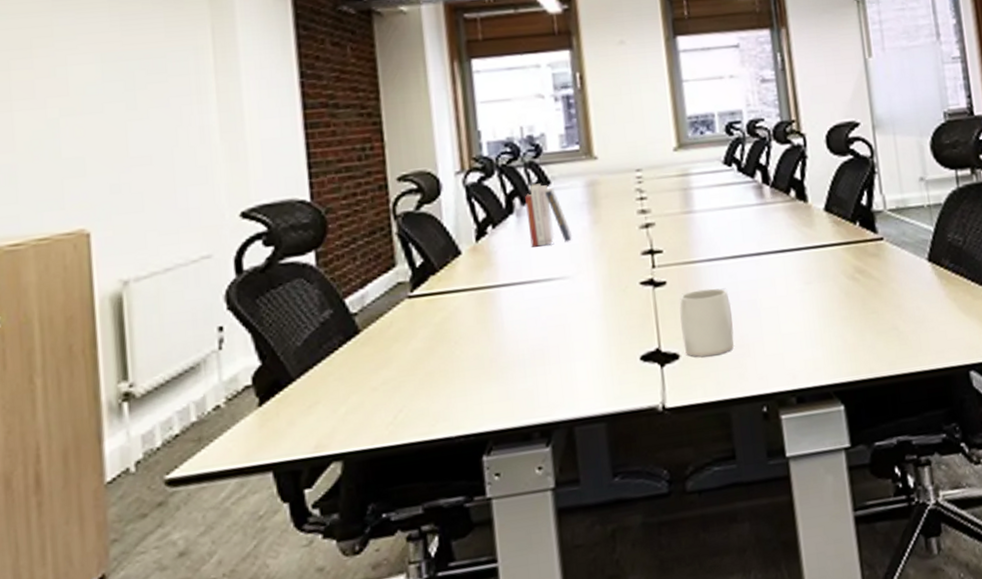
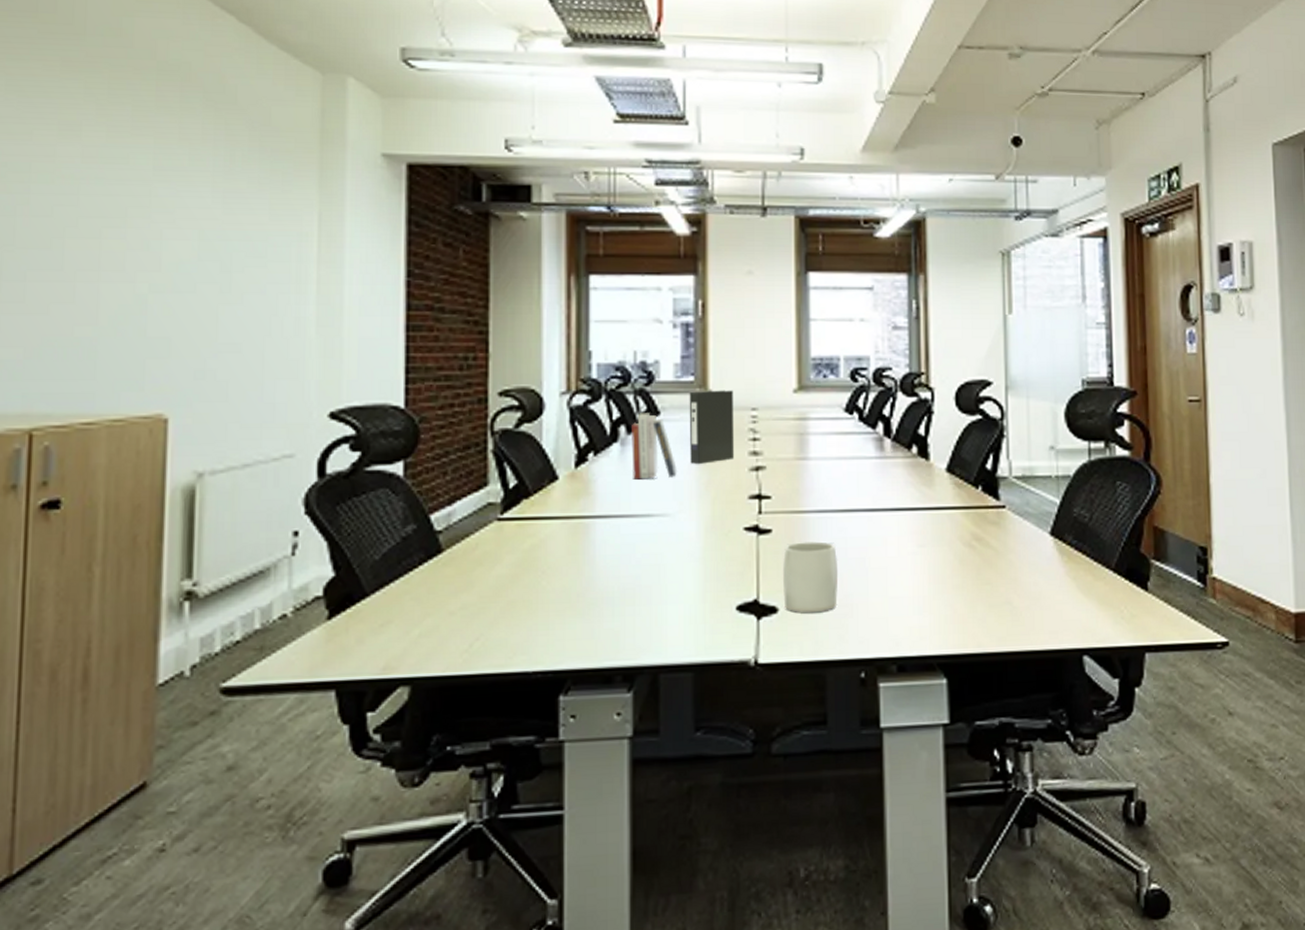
binder: none [576,154,625,228] -> present [689,390,735,465]

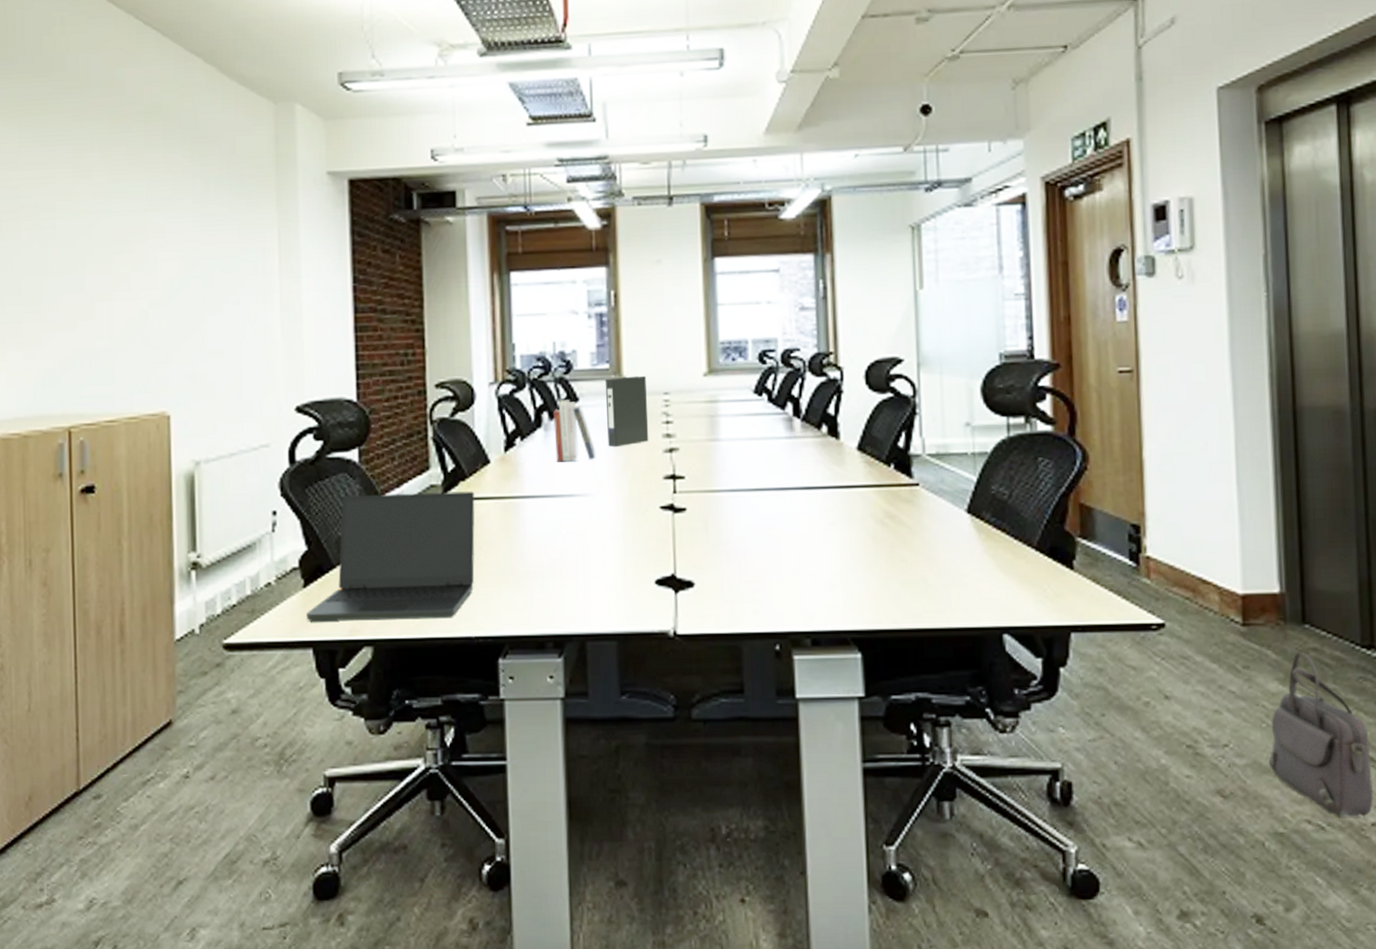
laptop: none [328,510,539,658] -> present [305,491,475,621]
mug: present [783,541,838,613] -> none [698,519,752,588]

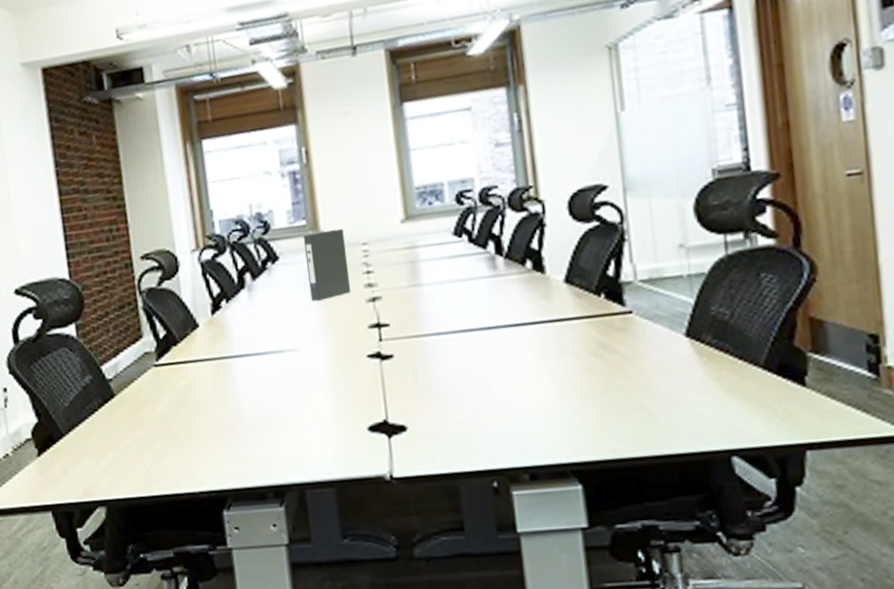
laptop: present [305,491,475,621] -> none [42,355,194,487]
books: present [553,399,597,462] -> none [255,259,301,321]

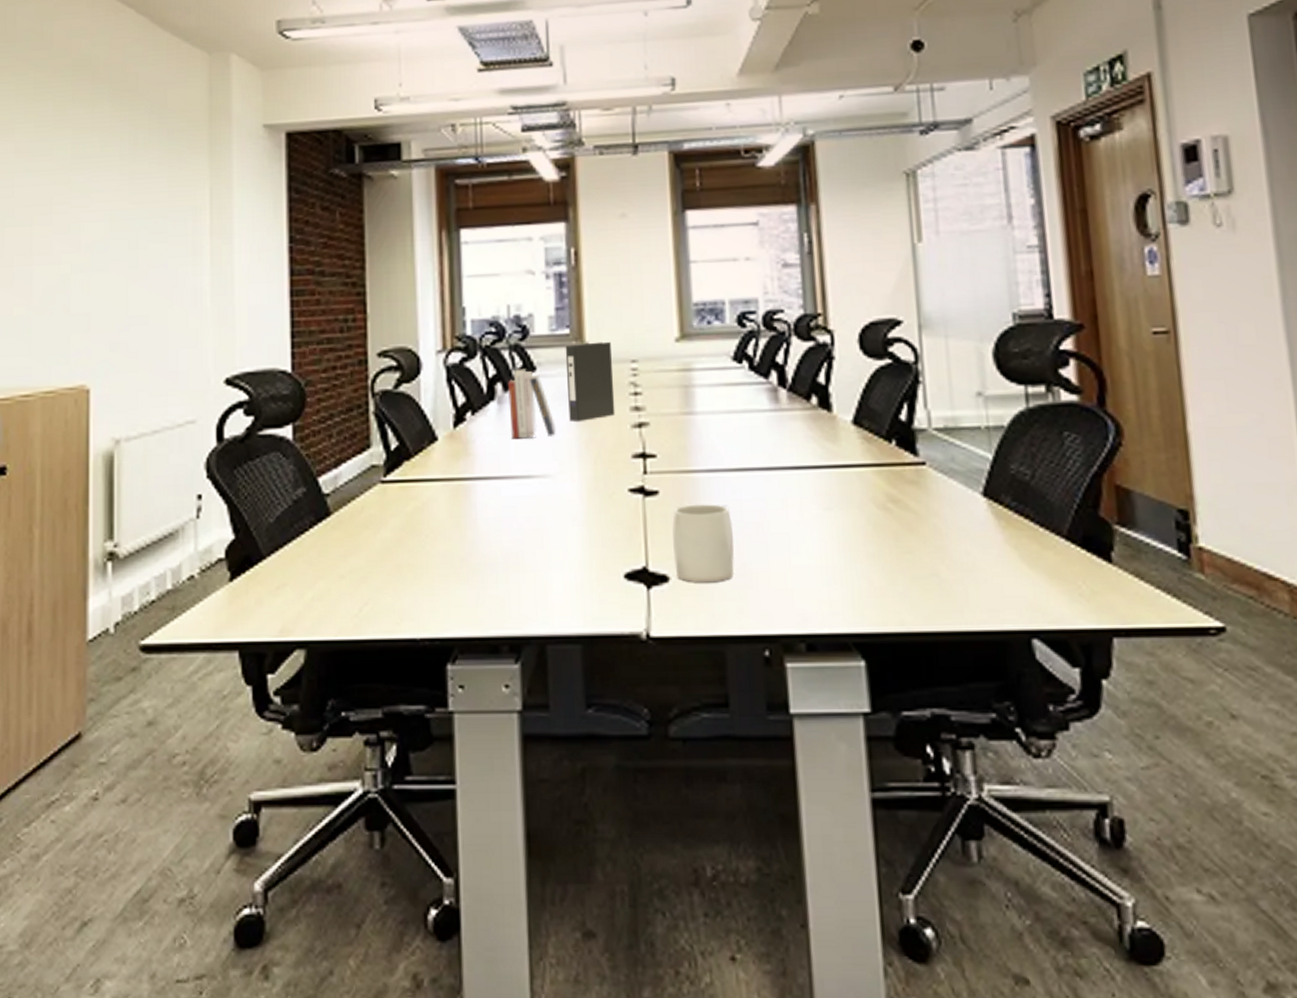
books: none [255,259,301,321] -> present [508,369,557,439]
mug: none [407,362,463,430] -> present [672,504,734,583]

